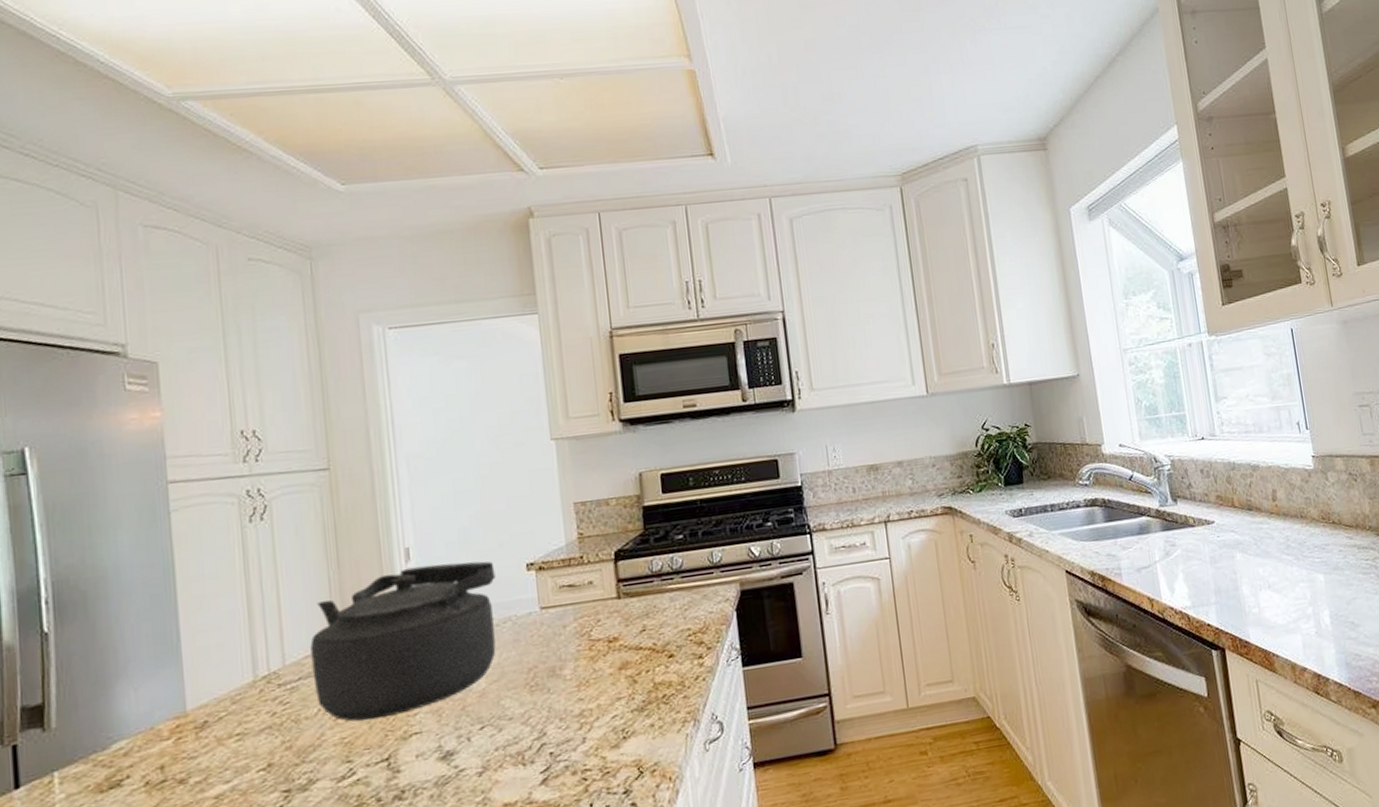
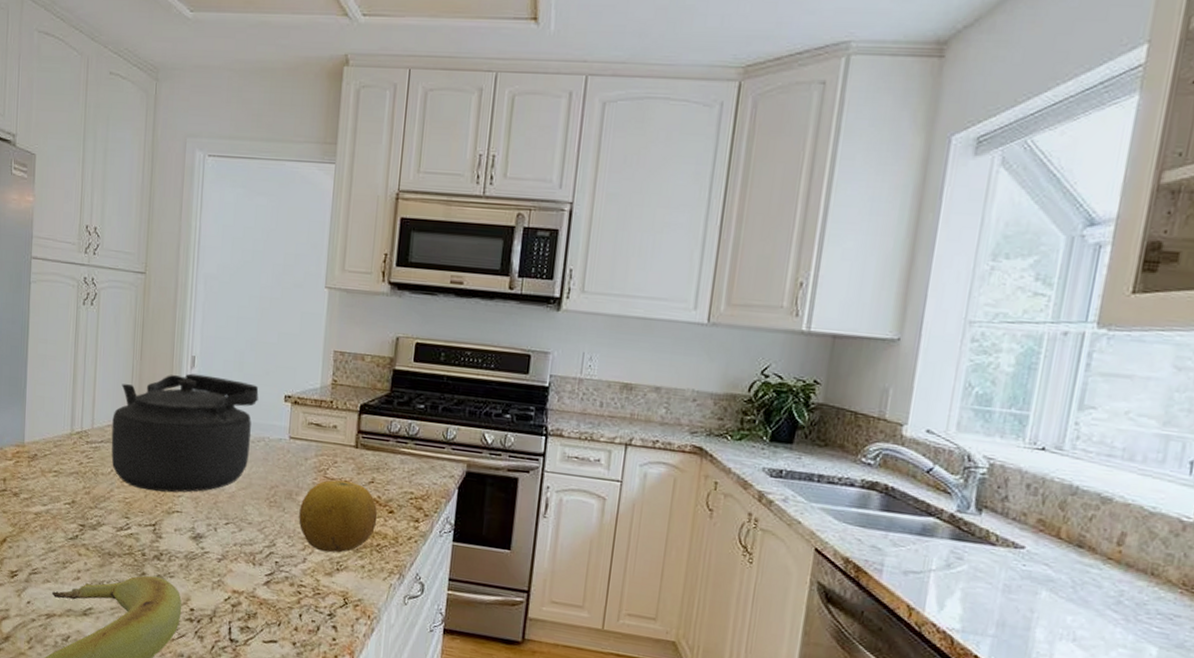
fruit: none [567,636,658,724] -> present [299,480,378,553]

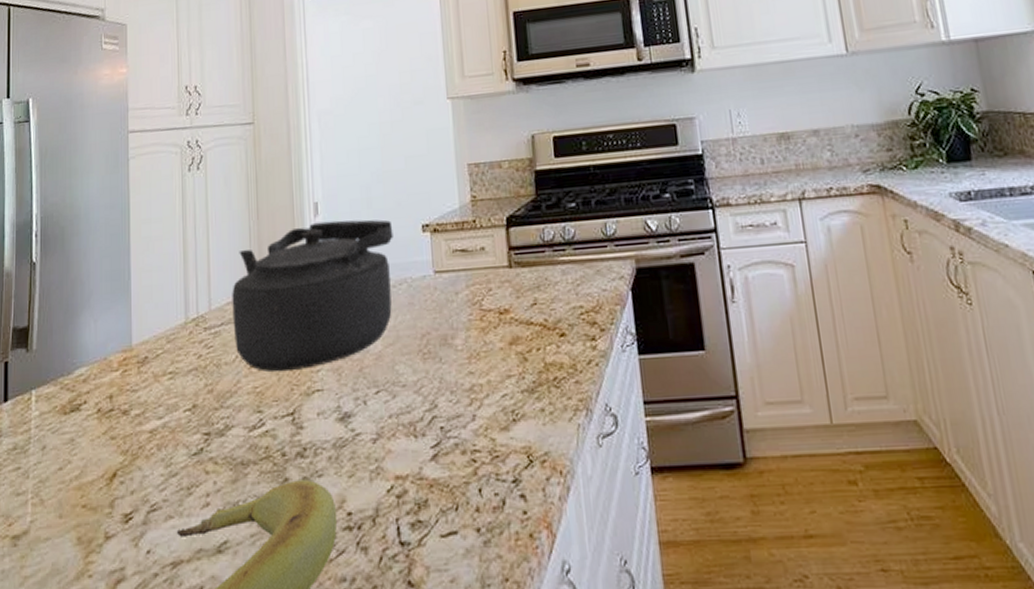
fruit: present [299,480,378,553] -> none [458,308,549,402]

